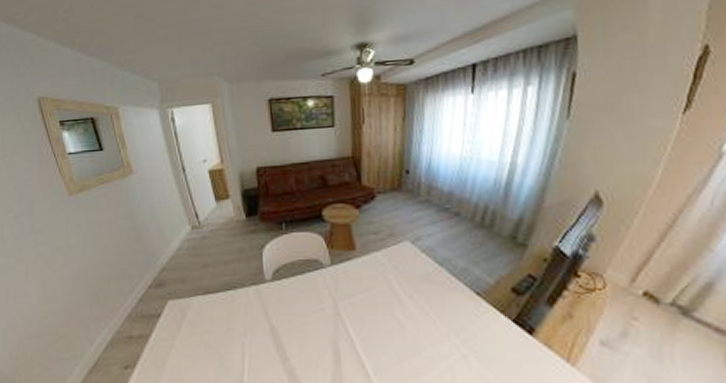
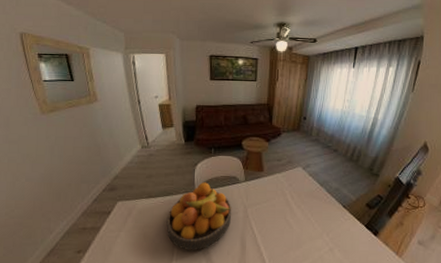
fruit bowl: none [231,269,318,364] -> present [166,182,232,251]

